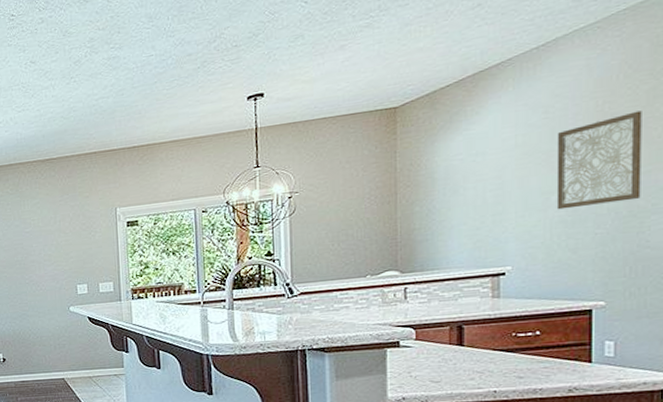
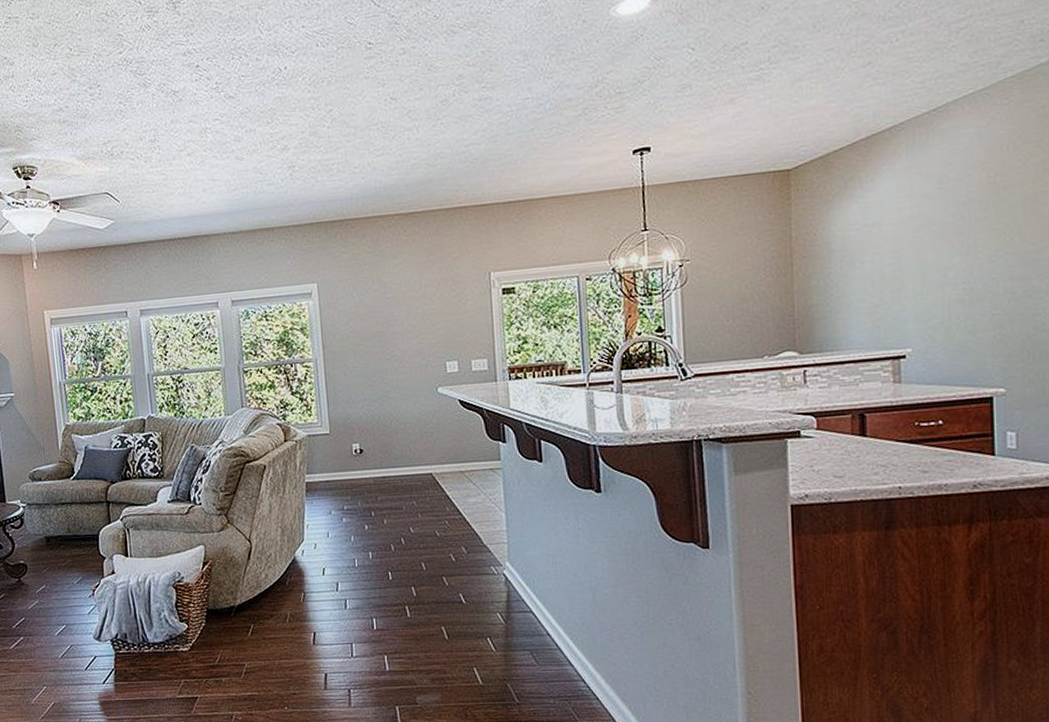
wall art: present [556,110,642,210] -> none [951,184,1035,288]

